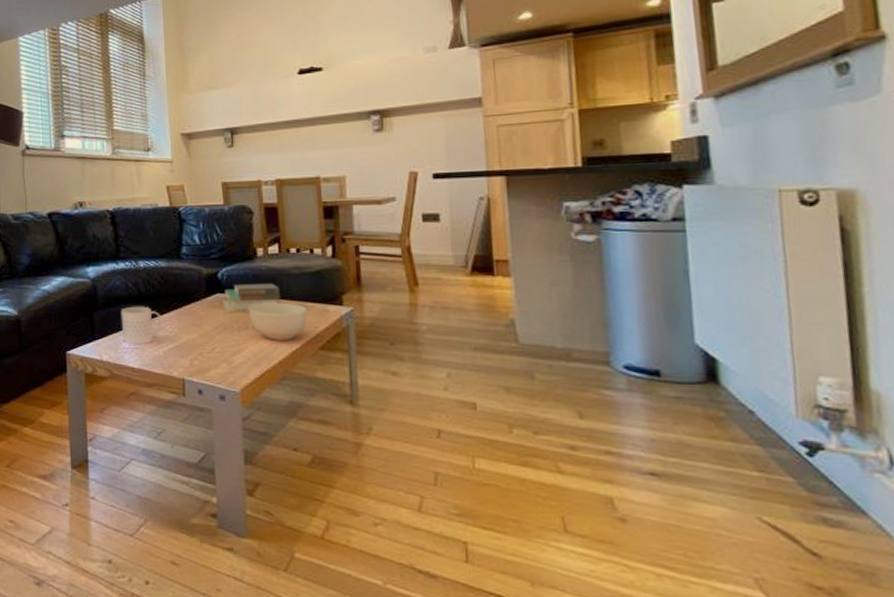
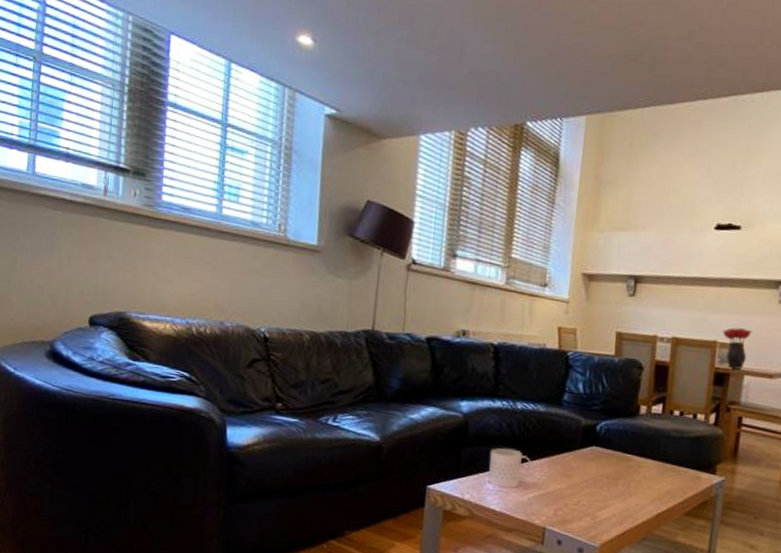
books: present [223,283,281,313] -> none [596,440,657,470]
bowl: present [248,302,308,340] -> none [621,461,680,503]
bouquet: none [323,161,353,201] -> present [722,327,753,370]

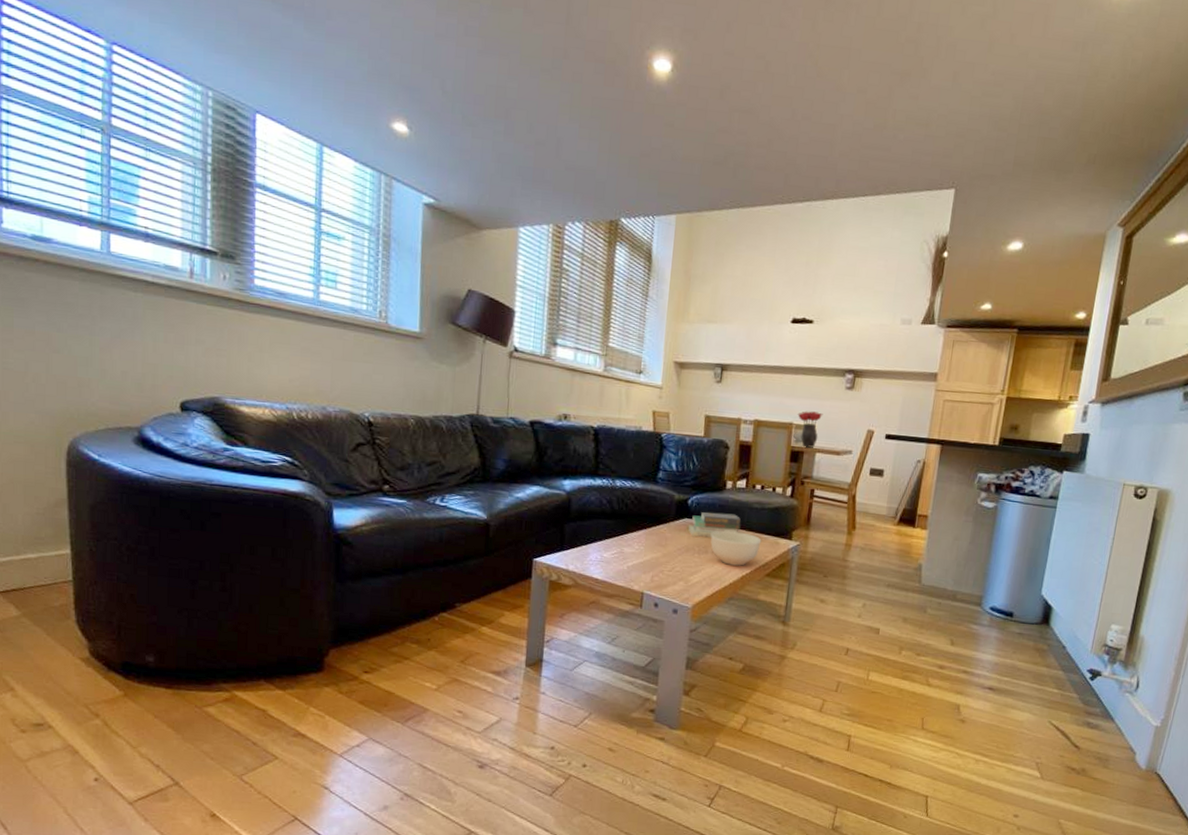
mug: present [488,448,531,489] -> none [590,522,630,559]
books: none [596,440,657,470] -> present [688,512,741,539]
bowl: none [621,461,680,503] -> present [710,530,762,566]

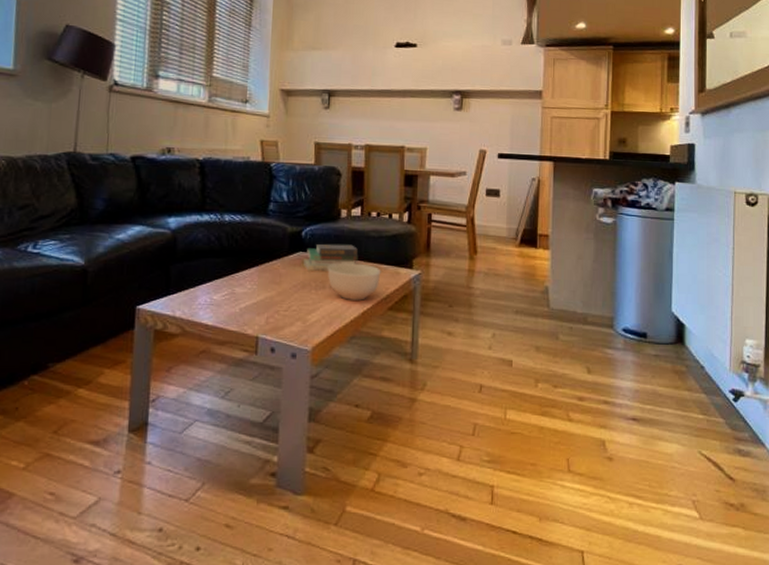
bouquet: present [797,411,823,448] -> none [408,133,434,171]

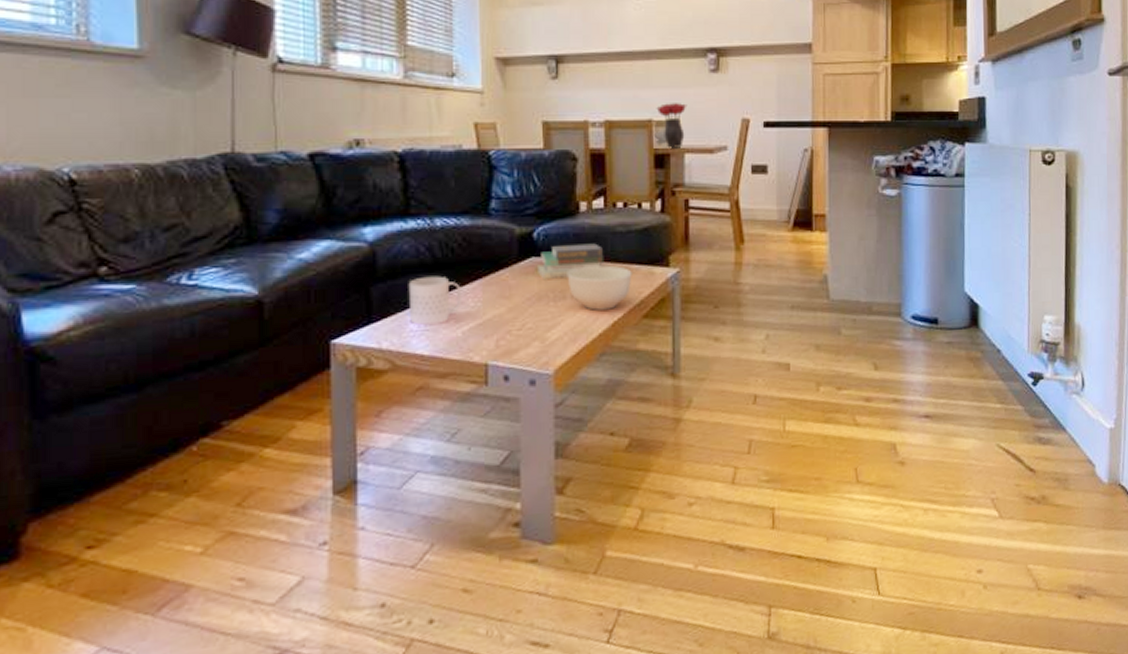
mug: none [199,260,242,301] -> present [408,276,463,326]
bouquet: none [408,133,434,171] -> present [656,103,687,148]

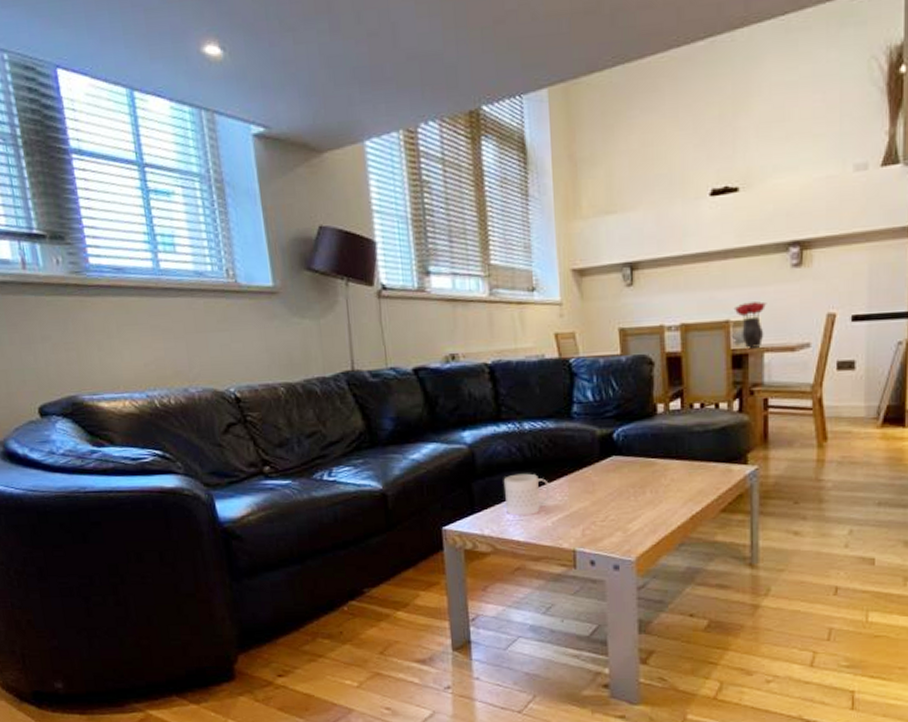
books: present [538,243,604,281] -> none [618,443,682,477]
bowl: present [567,265,632,310] -> none [646,463,710,505]

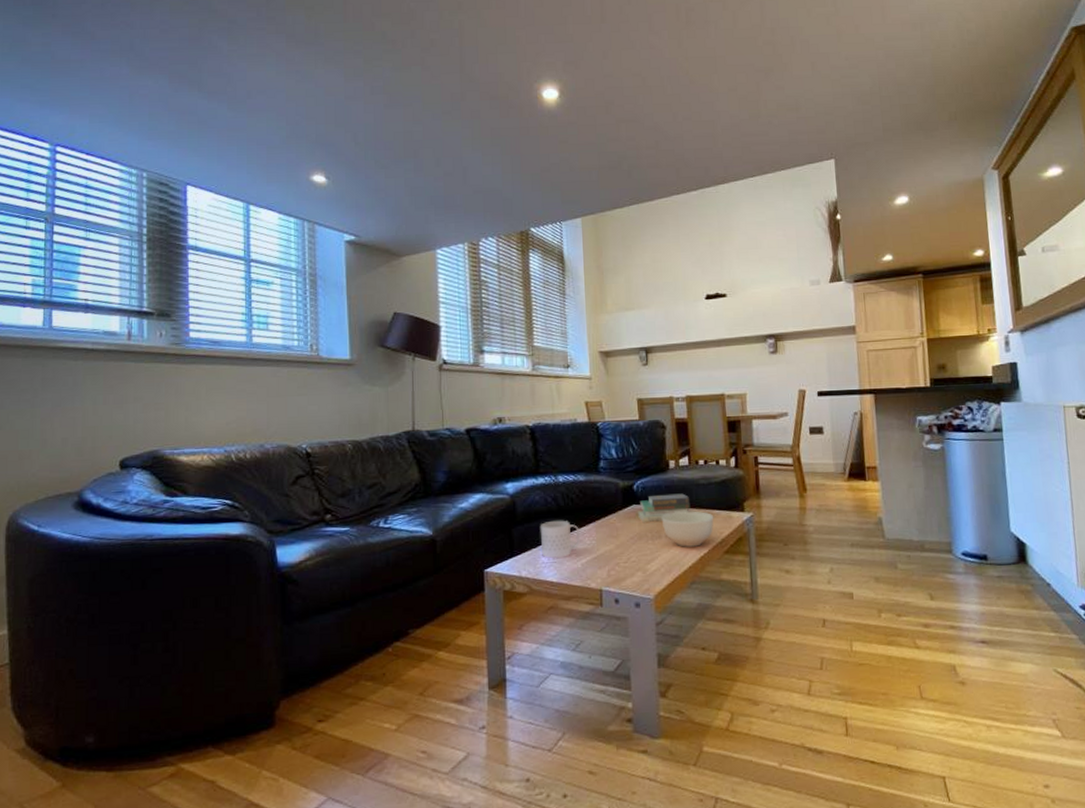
books: none [618,443,682,477] -> present [638,493,691,523]
bowl: none [646,463,710,505] -> present [661,511,714,547]
bouquet: present [733,302,767,348] -> none [727,380,753,416]

